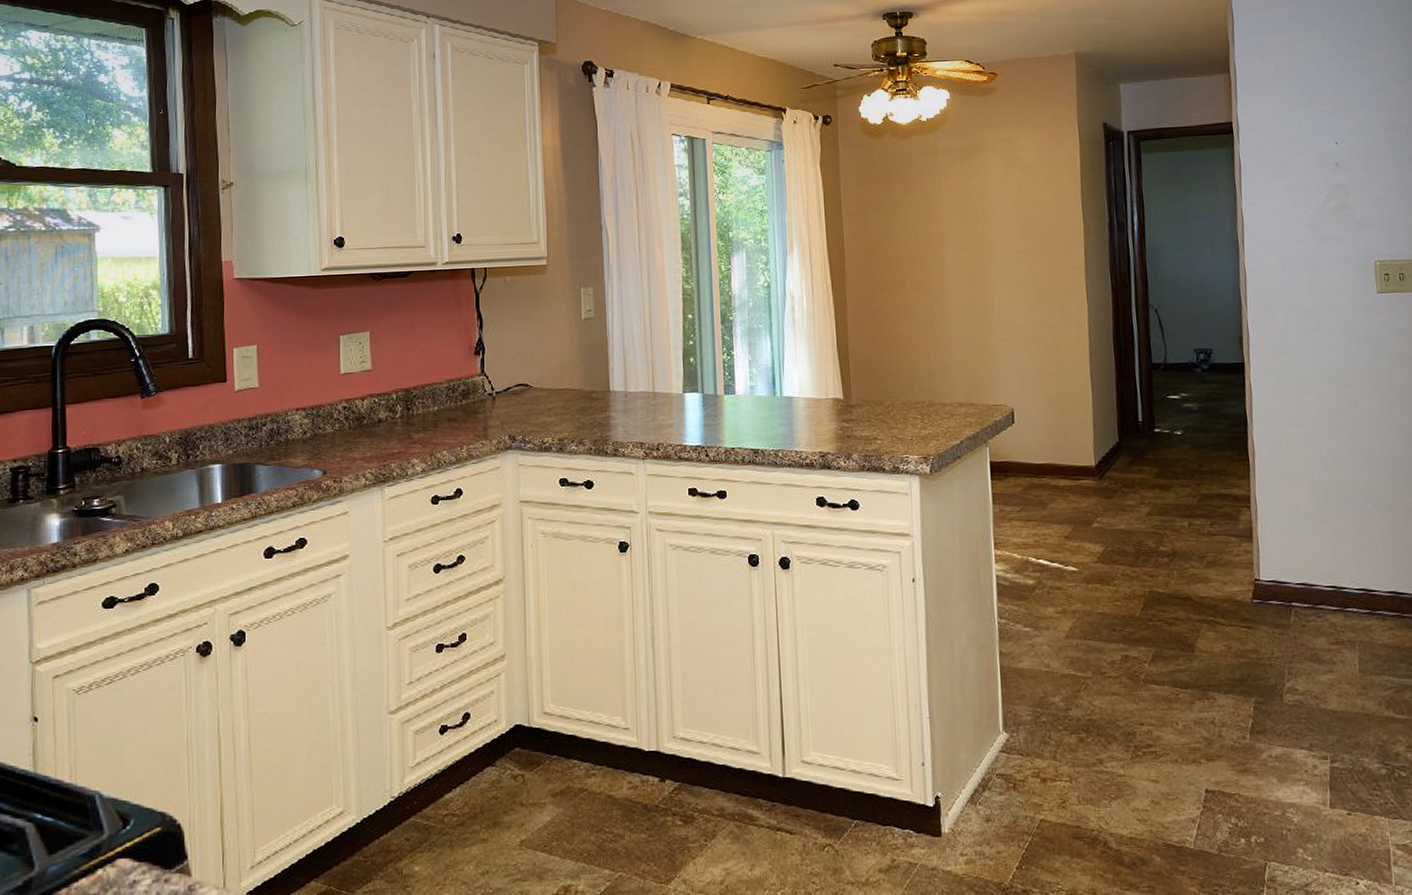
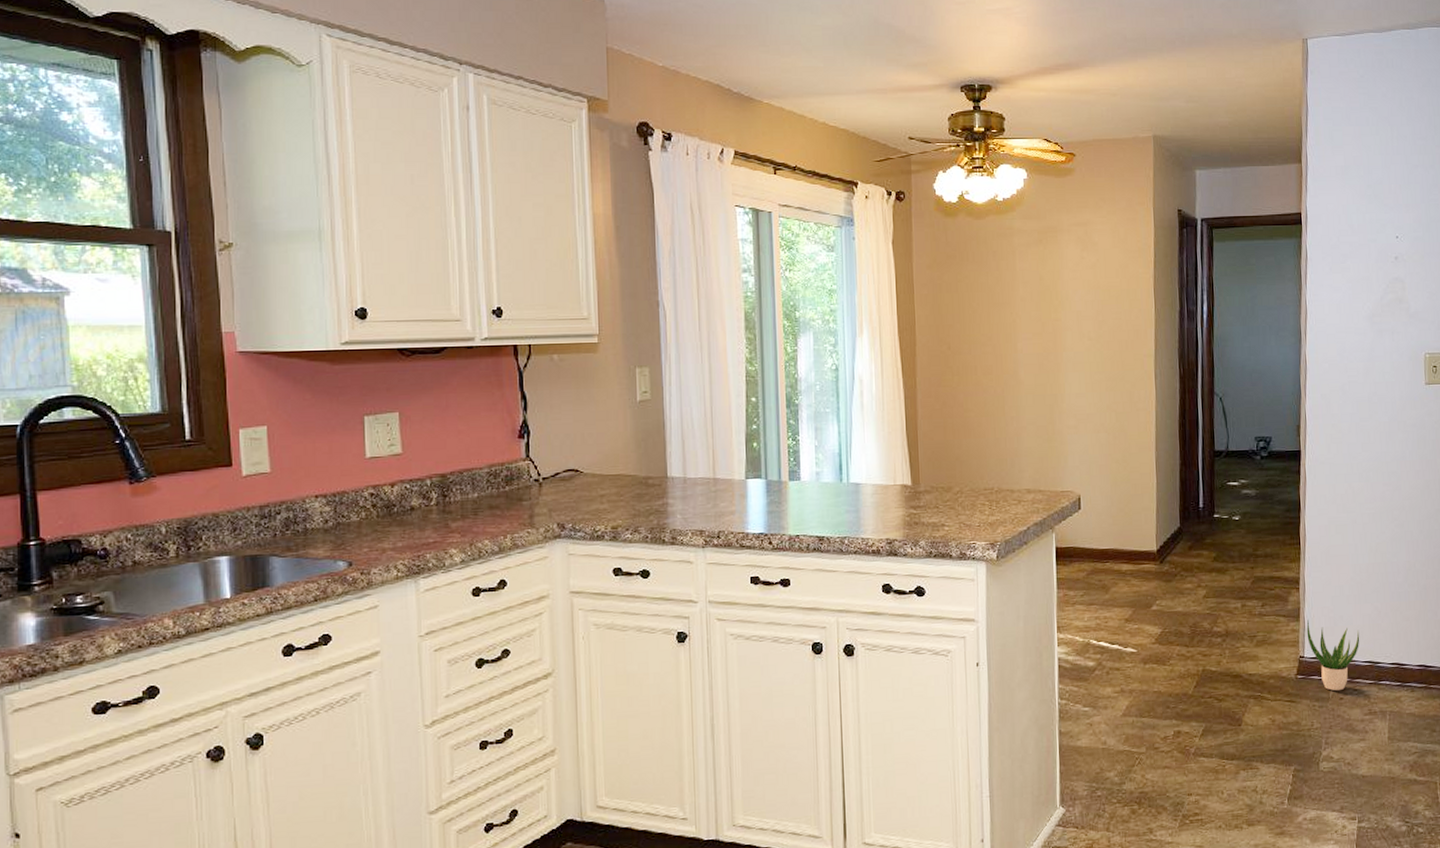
potted plant: none [1260,539,1321,617] -> present [1306,619,1360,691]

